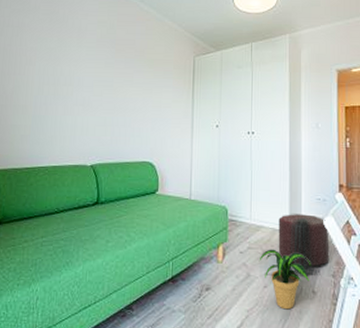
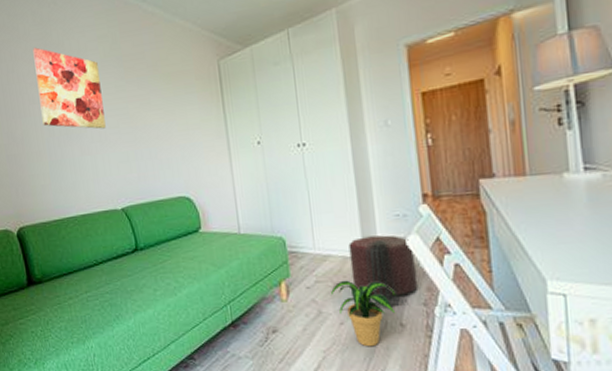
wall art: none [34,20,94,95] -> present [33,47,106,129]

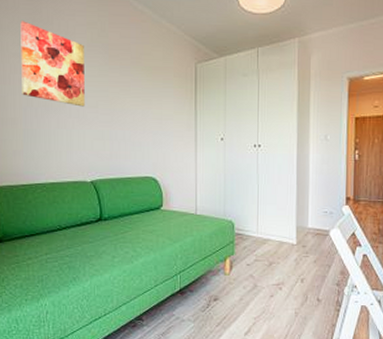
potted plant: present [330,280,396,347] -> none [265,261,317,316]
ottoman: present [348,235,418,308] -> none [284,227,335,286]

